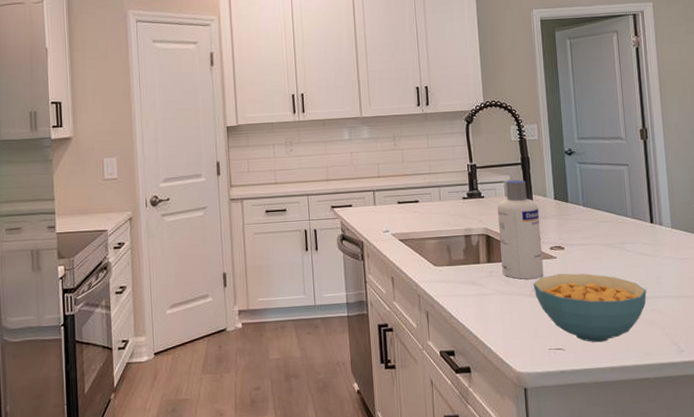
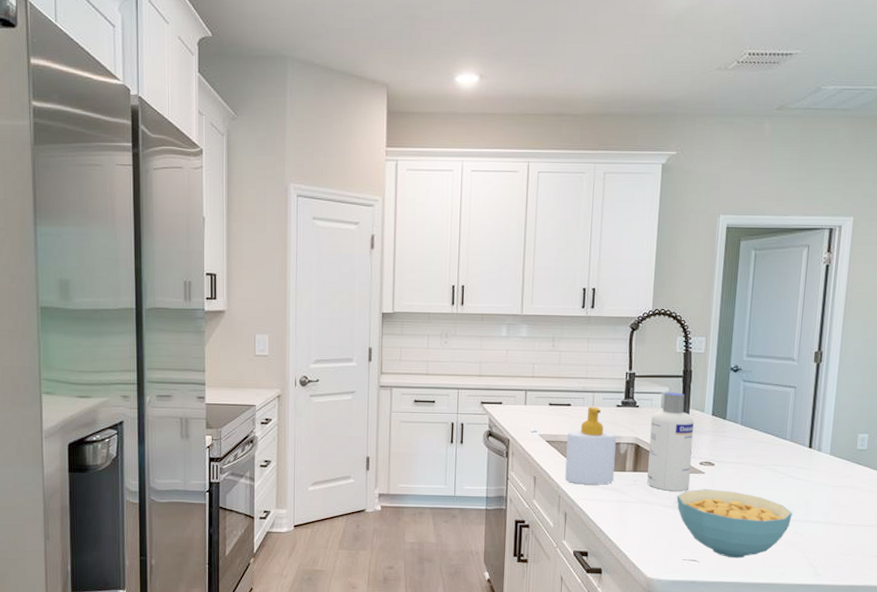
soap bottle: none [419,200,470,281] -> present [565,406,616,485]

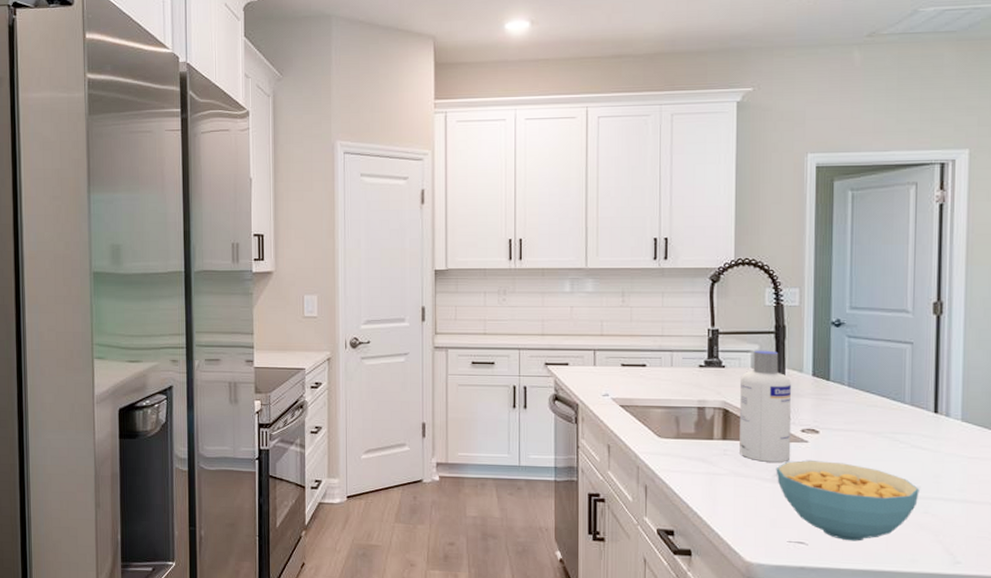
soap bottle: present [565,406,616,485] -> none [643,366,700,455]

